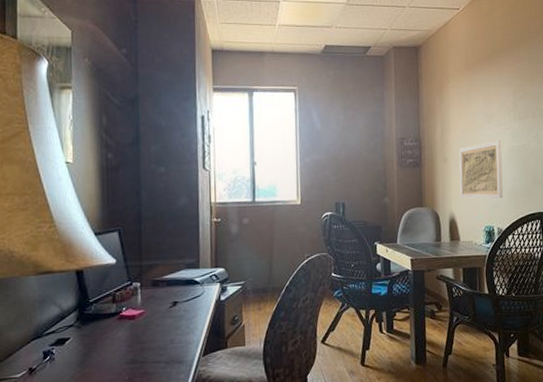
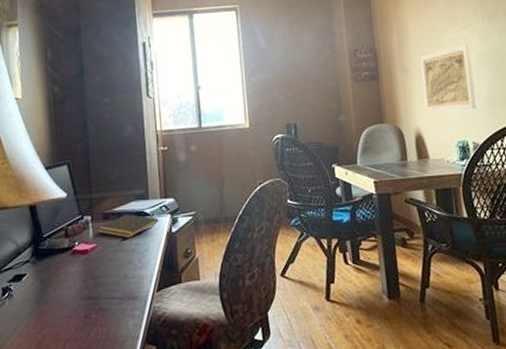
notepad: none [146,282,208,305] -> present [97,214,159,239]

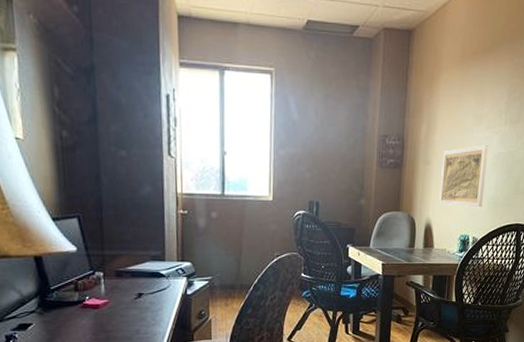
notepad: present [97,214,159,239] -> none [109,274,174,297]

